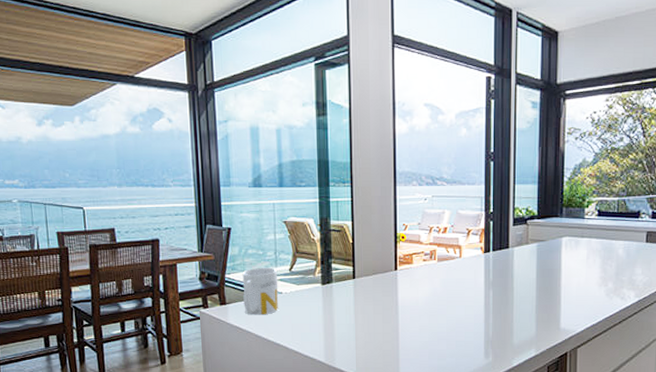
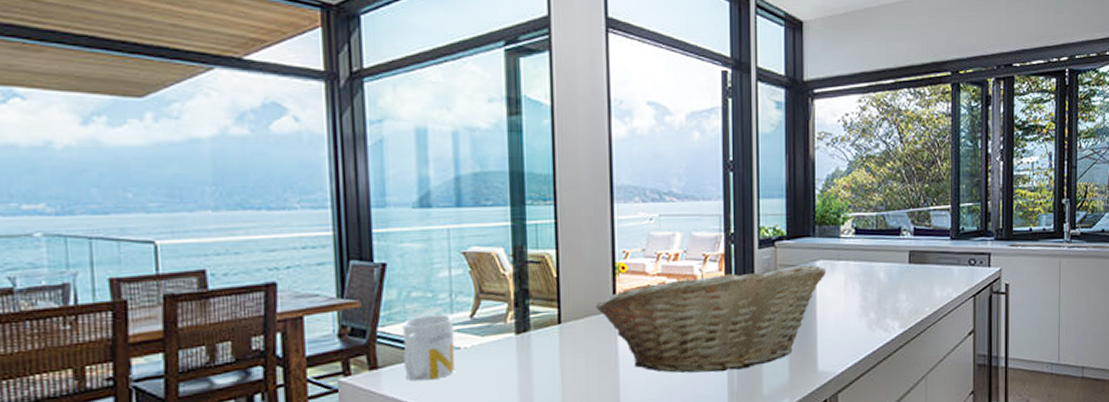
fruit basket: none [382,240,571,324] -> present [596,264,827,373]

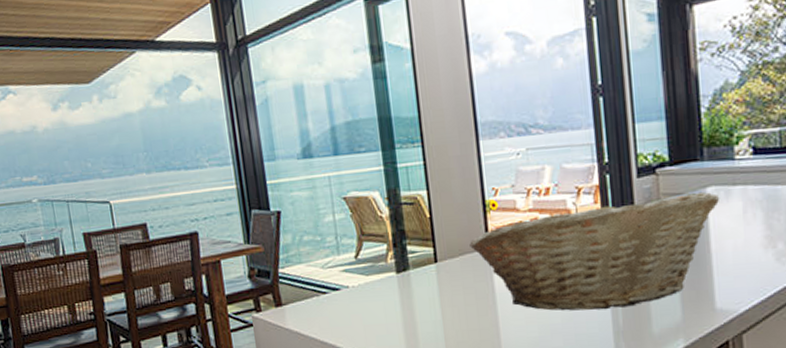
mug: present [402,314,455,381] -> none [298,256,346,317]

